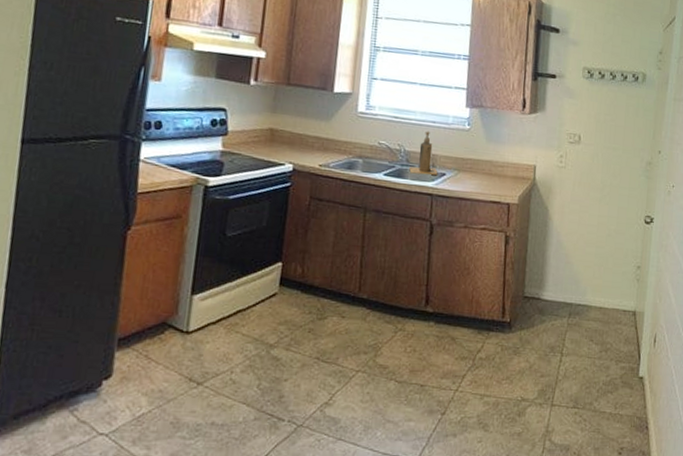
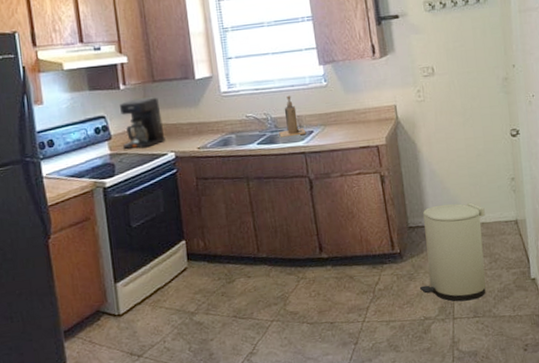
coffee maker: none [238,98,289,153] -> present [120,97,165,150]
pedal bin: none [522,279,605,389] -> present [419,202,486,302]

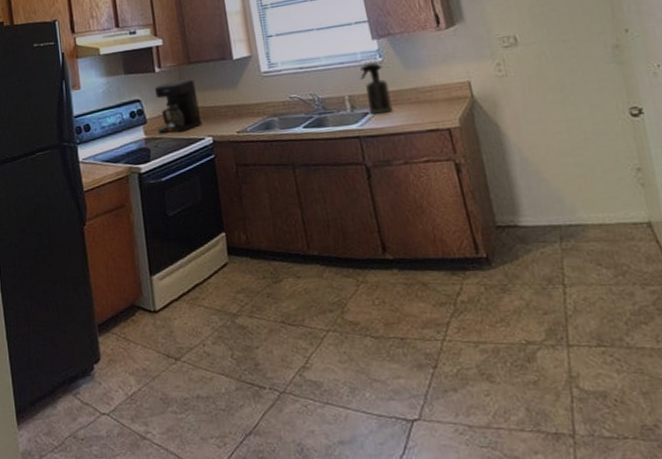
soap dispenser: present [279,95,306,138] -> none [328,73,360,120]
spray bottle: none [308,86,333,133] -> present [360,62,392,114]
pedal bin: present [419,202,486,302] -> none [515,198,613,324]

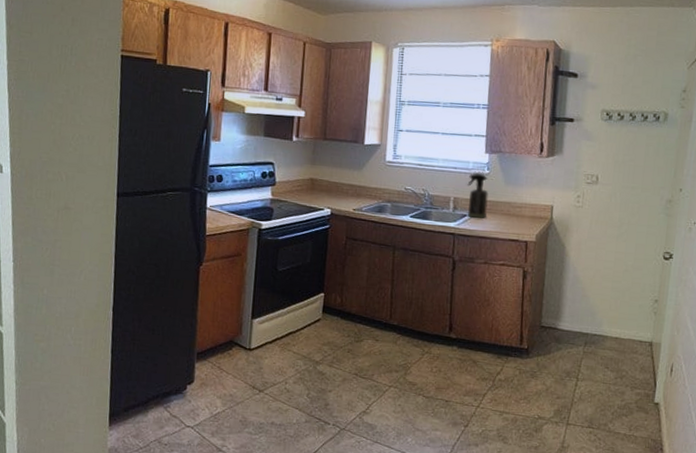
coffee maker: present [155,79,202,134] -> none [285,152,326,200]

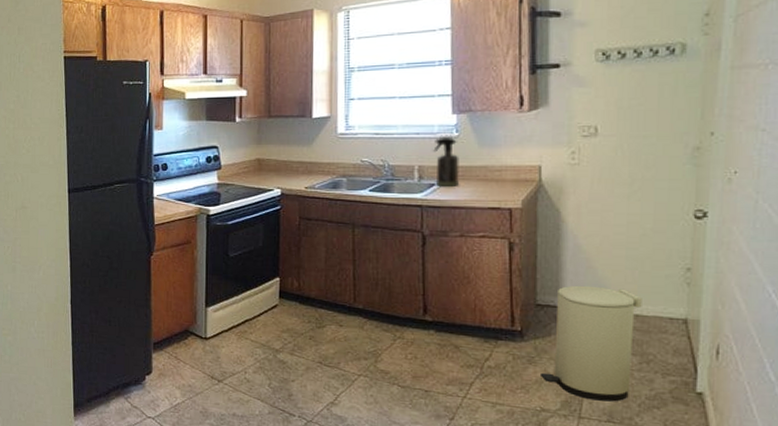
pedal bin: none [539,310,621,411] -> present [539,285,642,402]

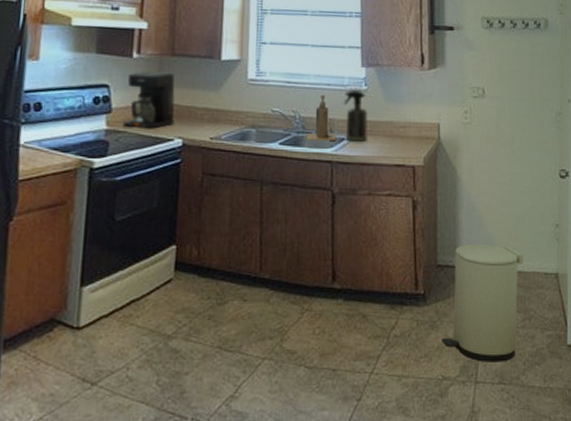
coffee maker: none [231,132,274,181] -> present [123,71,175,129]
soap dispenser: none [395,143,426,187] -> present [306,94,337,142]

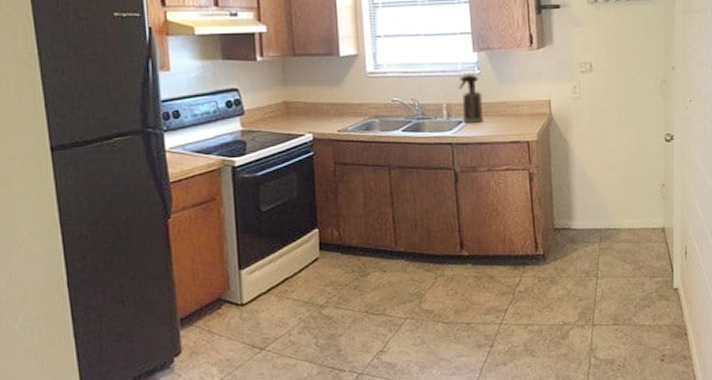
coffee maker: present [123,71,175,129] -> none [255,72,303,127]
soap dispenser: present [306,94,337,142] -> none [426,81,455,126]
pedal bin: present [441,244,523,362] -> none [560,207,633,308]

